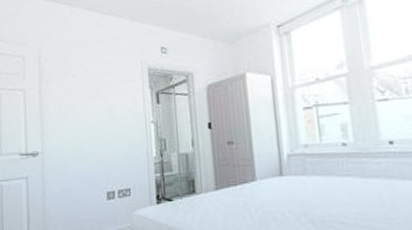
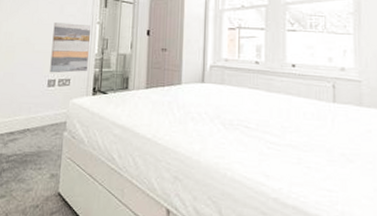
wall art: none [105,126,147,184] -> present [50,22,91,73]

